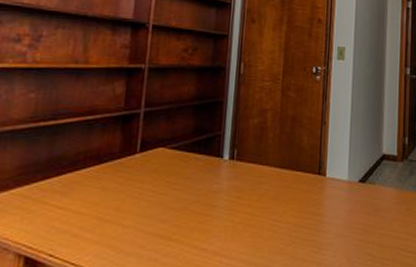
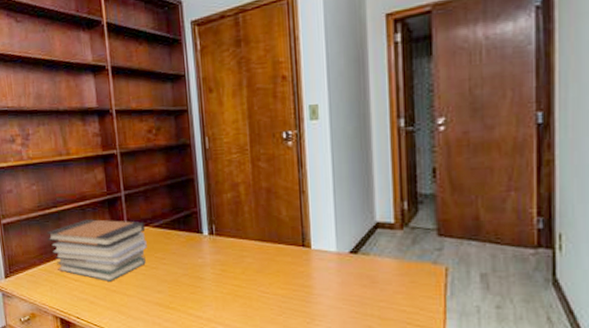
book stack: none [33,136,162,209] -> present [46,219,147,282]

